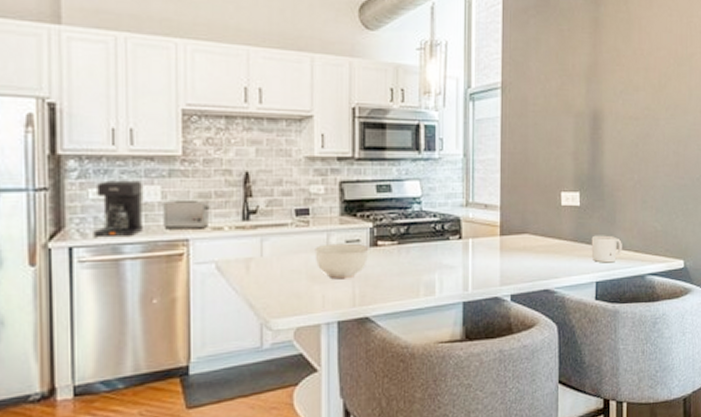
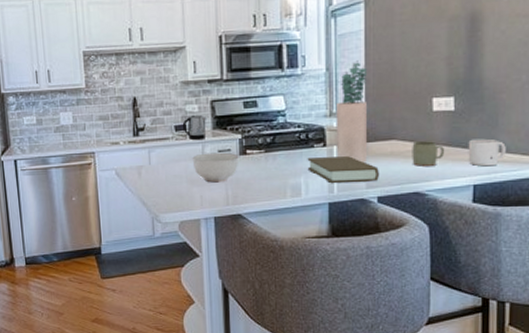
coffee maker: present [93,180,144,238] -> none [28,108,63,153]
toaster: present [163,199,210,231] -> none [75,121,109,145]
kettle: none [304,197,333,229] -> present [182,114,206,141]
book: none [442,250,514,279] -> present [307,156,380,183]
vase: none [471,148,503,258] -> present [335,60,368,163]
mug: none [542,236,572,262] -> present [412,141,445,166]

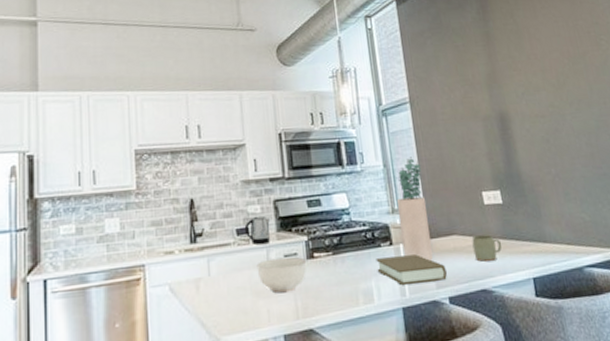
mug: present [468,138,506,167] -> none [520,230,554,259]

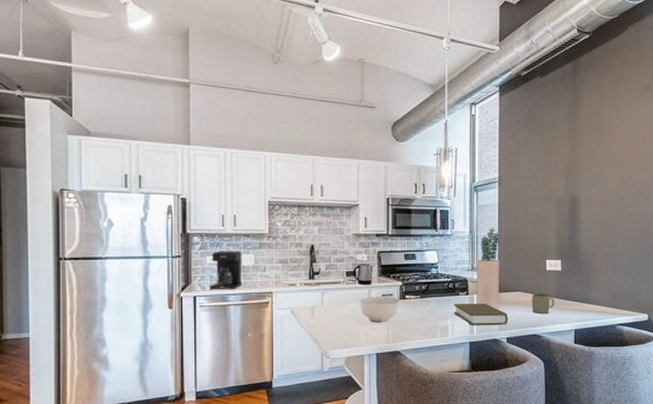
coffee maker: none [64,214,107,270] -> present [210,250,243,290]

